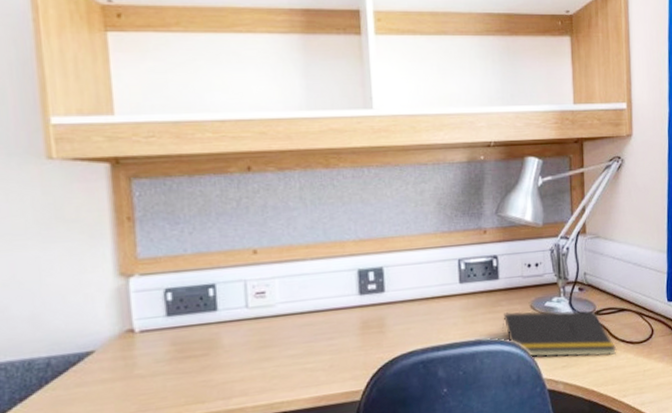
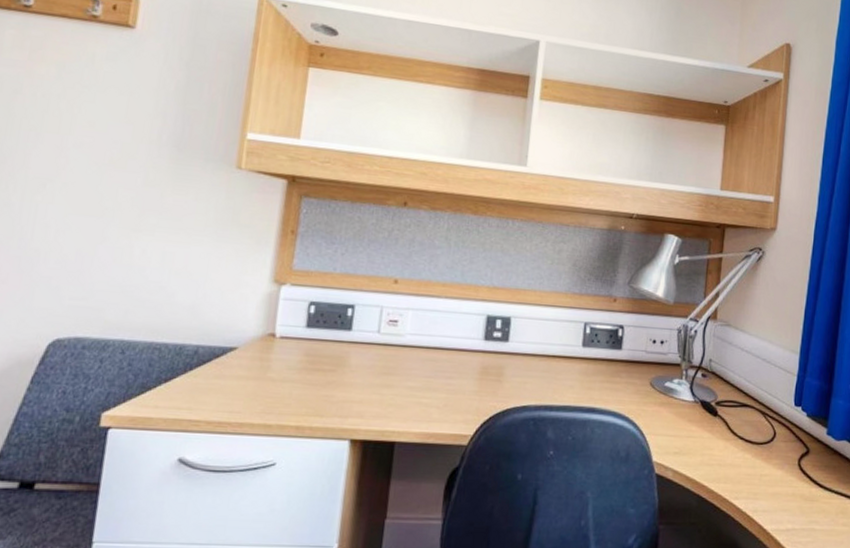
notepad: present [502,310,617,358] -> none [618,385,734,452]

